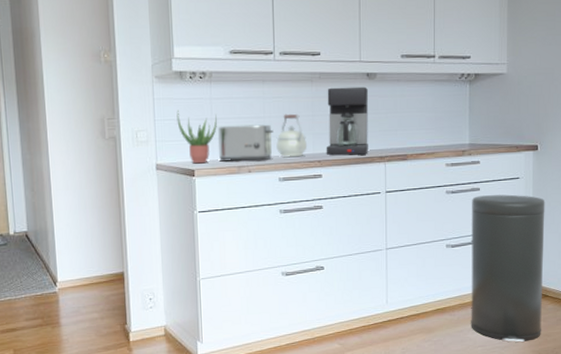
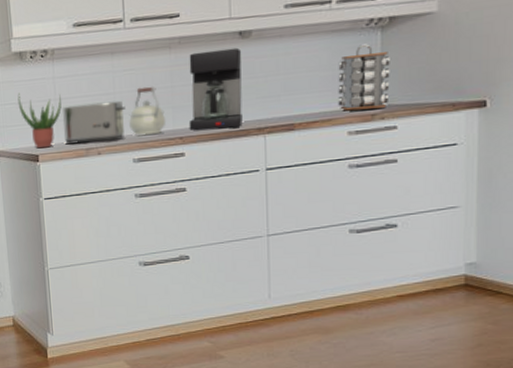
spice rack: none [438,93,475,148] -> present [337,44,390,112]
pedal bin: present [471,194,545,343] -> none [385,165,498,350]

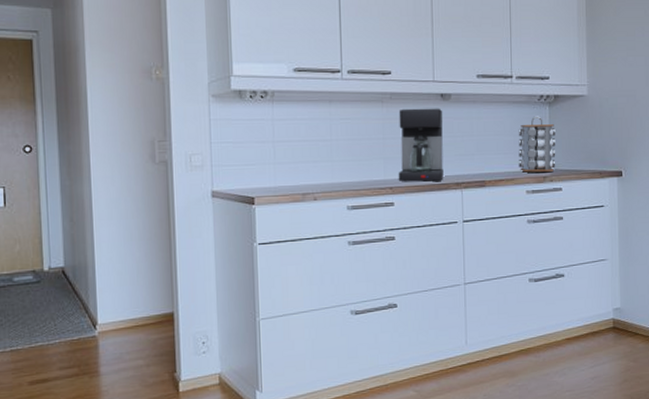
potted plant: present [17,93,62,149] -> none [235,131,280,191]
toaster: present [61,100,126,145] -> none [279,148,341,188]
kettle: present [129,86,167,136] -> none [344,136,378,183]

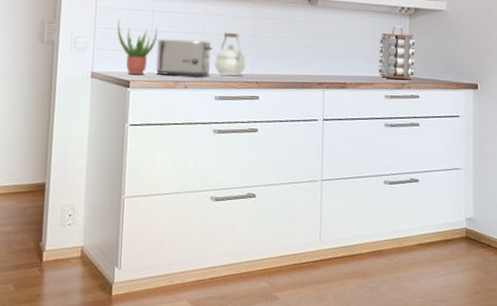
potted plant: none [235,131,280,191] -> present [117,19,157,75]
toaster: none [279,148,341,188] -> present [155,39,213,78]
kettle: none [344,136,378,183] -> present [214,32,246,76]
coffee maker: present [398,108,444,182] -> none [264,10,310,80]

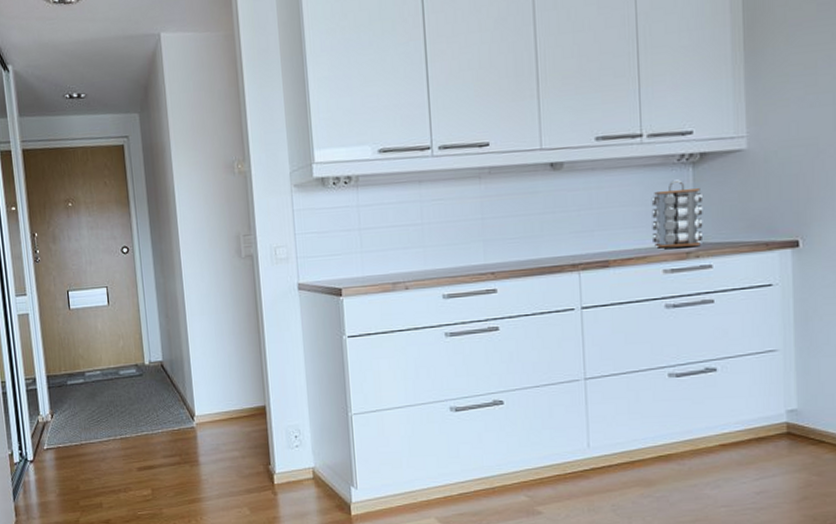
potted plant: present [117,19,157,75] -> none [319,221,367,282]
toaster: present [155,39,213,78] -> none [366,232,434,278]
kettle: present [214,32,246,76] -> none [438,217,478,270]

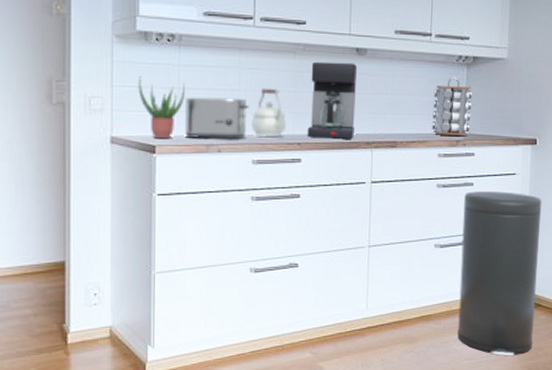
potted plant: none [319,221,367,282] -> present [138,75,185,139]
toaster: none [366,232,434,278] -> present [184,97,249,140]
kettle: none [438,217,478,270] -> present [251,88,287,137]
coffee maker: none [499,179,556,266] -> present [307,61,358,139]
pedal bin: none [703,307,816,504] -> present [457,191,542,357]

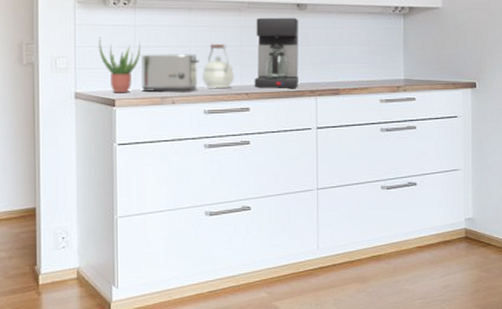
spice rack: present [431,77,472,137] -> none [372,27,410,83]
pedal bin: present [457,191,542,357] -> none [408,134,485,296]

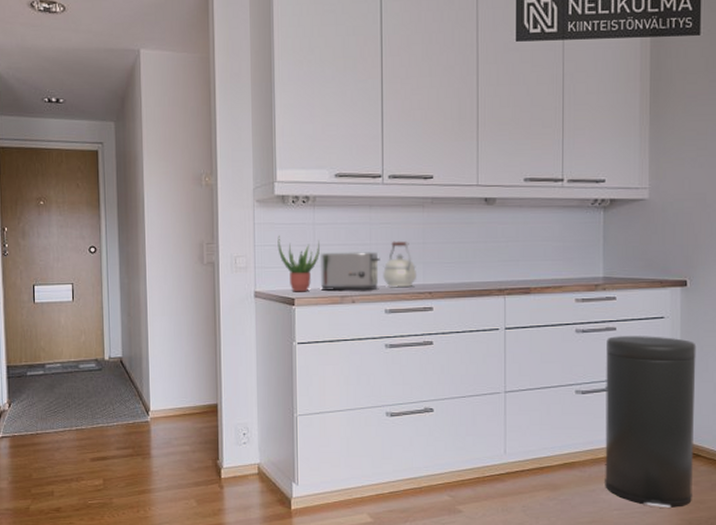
coffee maker: present [254,17,299,89] -> none [437,212,487,287]
pedal bin: none [408,134,485,296] -> present [605,336,696,509]

